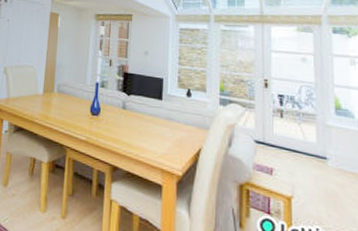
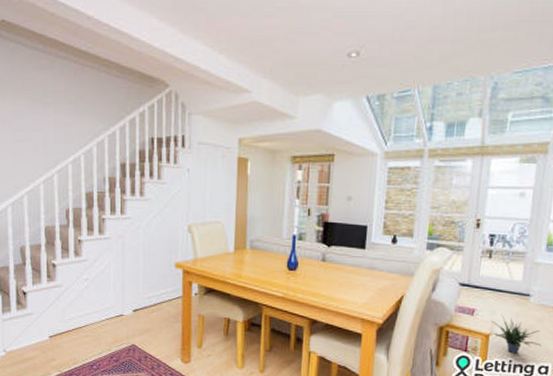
potted plant: none [292,176,348,222] -> present [491,314,542,354]

